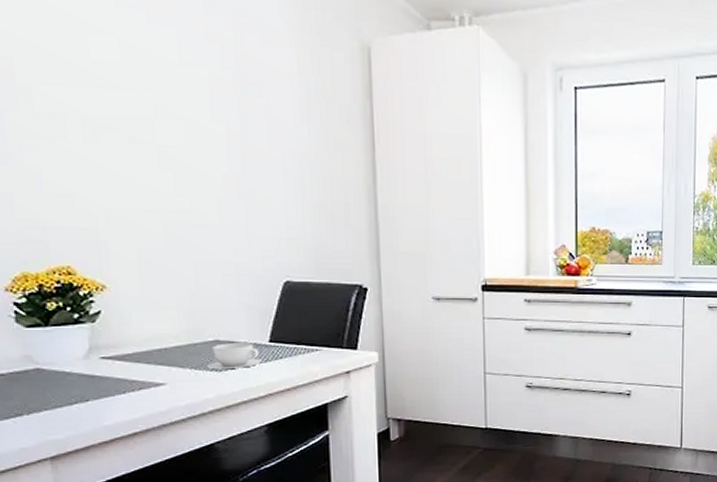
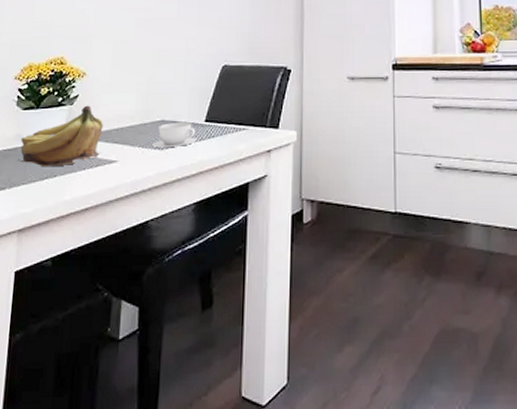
fruit: none [31,323,143,391] -> present [18,105,103,167]

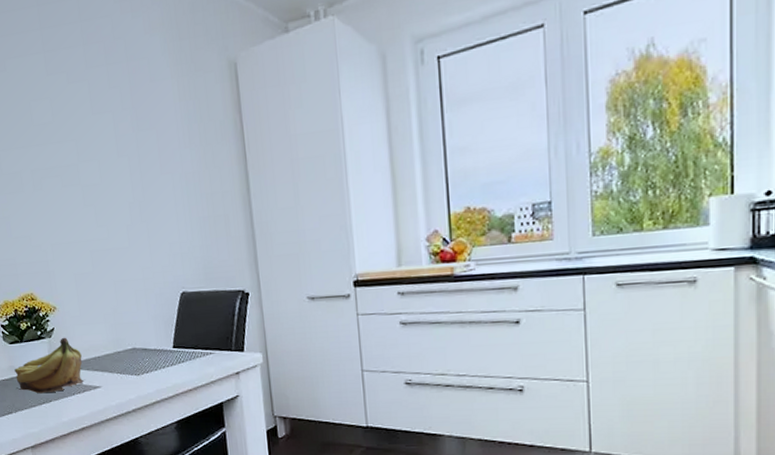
teacup: present [152,122,197,147] -> none [128,349,169,373]

